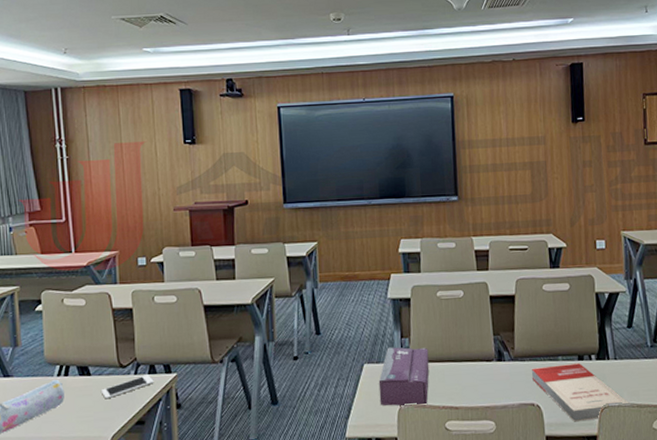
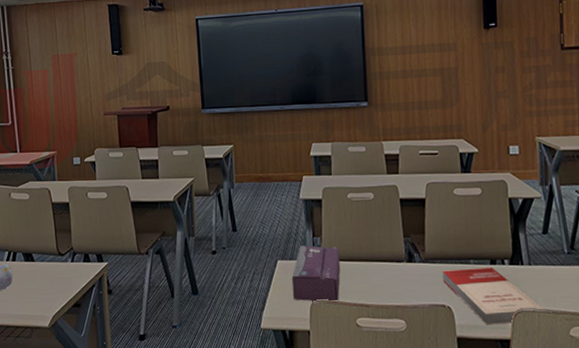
cell phone: present [102,375,154,399] -> none [44,263,88,283]

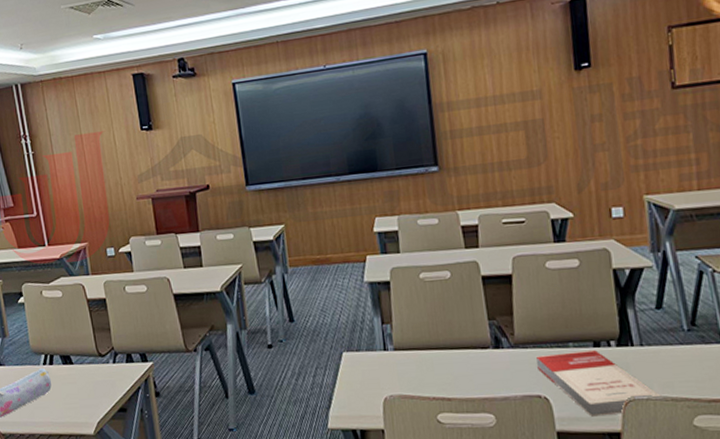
tissue box: present [291,245,341,303] -> none [360,334,416,397]

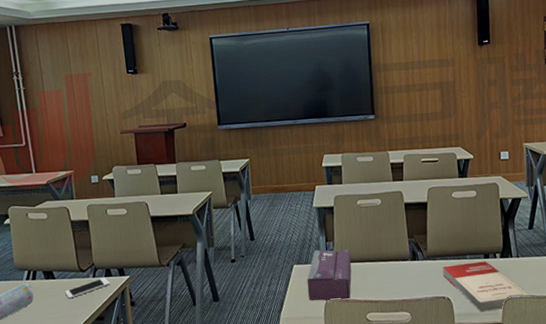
cell phone: none [84,363,132,387] -> present [65,277,110,299]
tissue box: none [360,334,416,397] -> present [307,249,352,301]

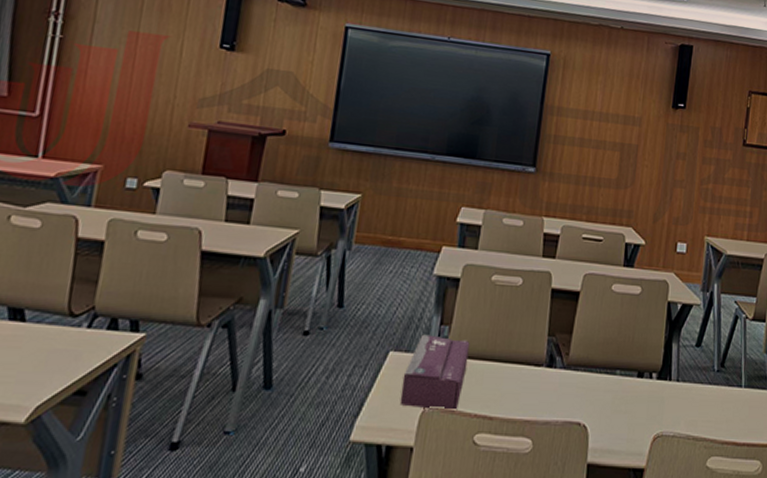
cell phone: present [65,277,110,299] -> none [35,330,113,356]
book: present [442,261,531,312] -> none [582,380,687,450]

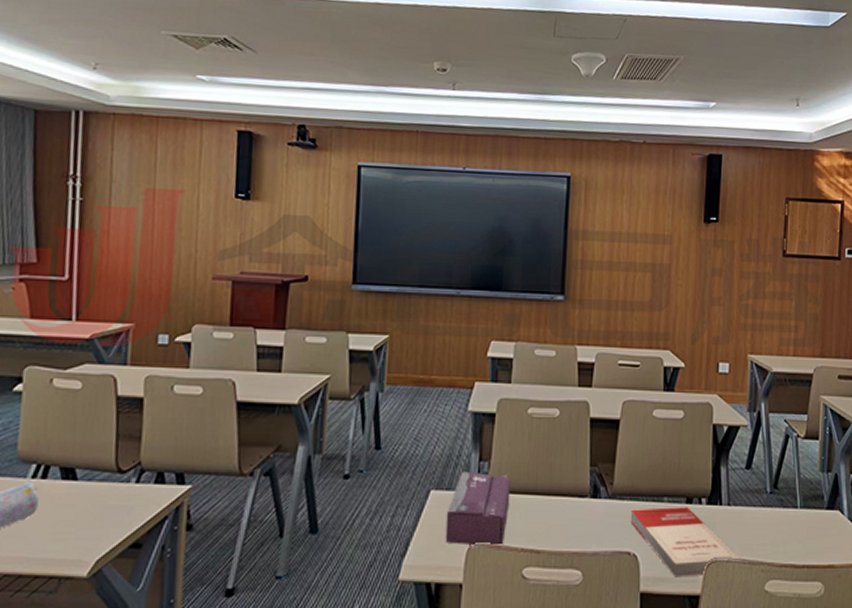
book: none [582,380,687,450] -> present [630,507,742,578]

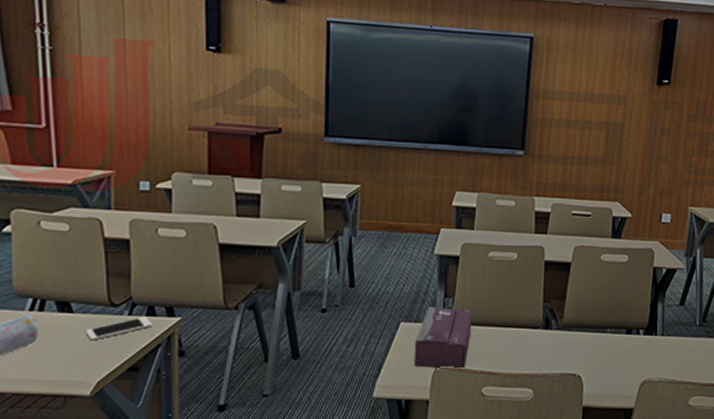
cell phone: none [89,484,161,513] -> present [86,316,153,341]
book: present [630,507,742,578] -> none [576,337,671,395]

